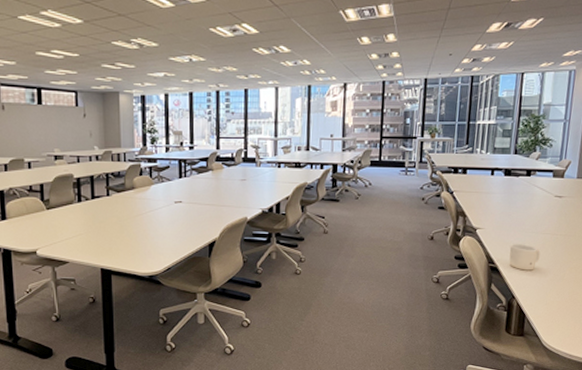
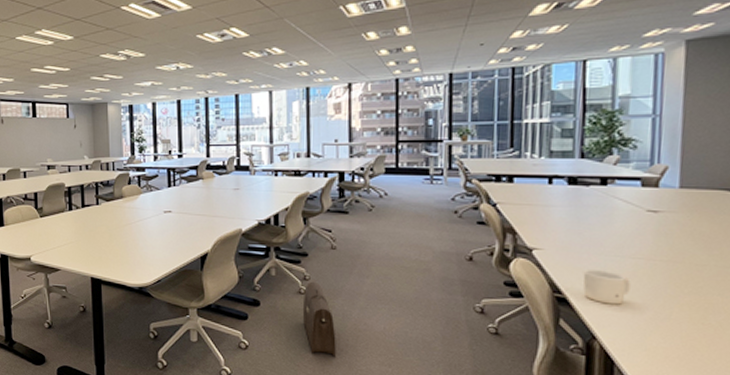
briefcase: none [298,263,325,329] -> present [303,281,336,358]

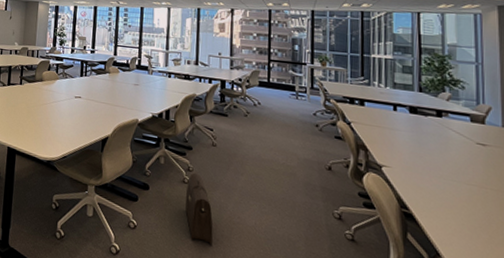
mug: present [583,270,631,305] -> none [426,190,467,226]

